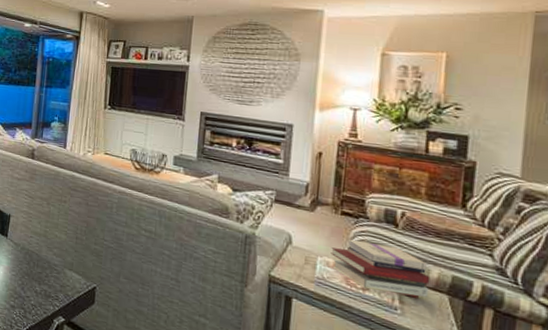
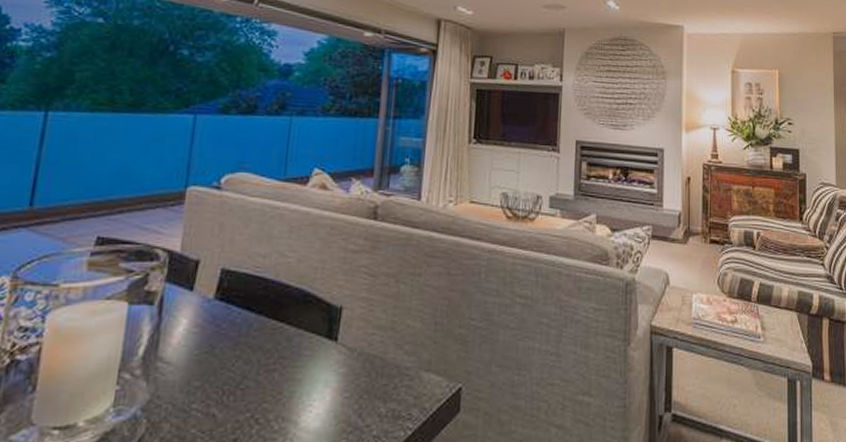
books: present [330,240,431,299] -> none [703,270,783,321]

